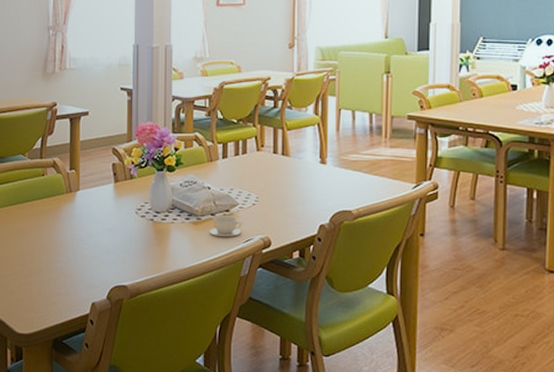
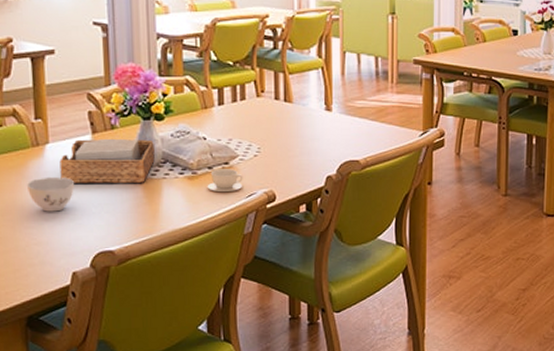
teacup: none [59,219,97,249] -> present [26,176,74,212]
napkin holder: none [87,186,165,227] -> present [59,138,155,184]

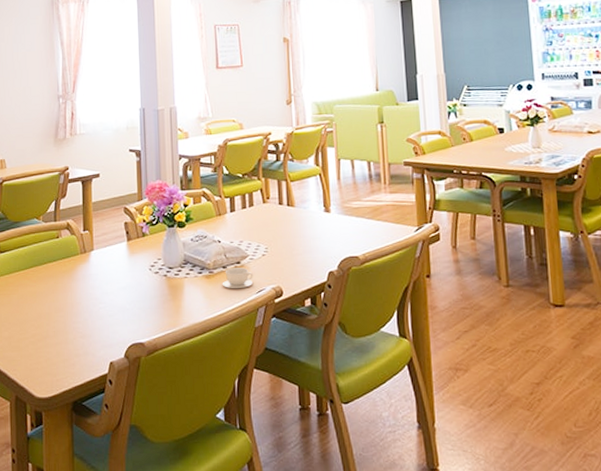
teacup: present [26,176,74,212] -> none [75,278,113,309]
napkin holder: present [59,138,155,184] -> none [101,244,178,284]

